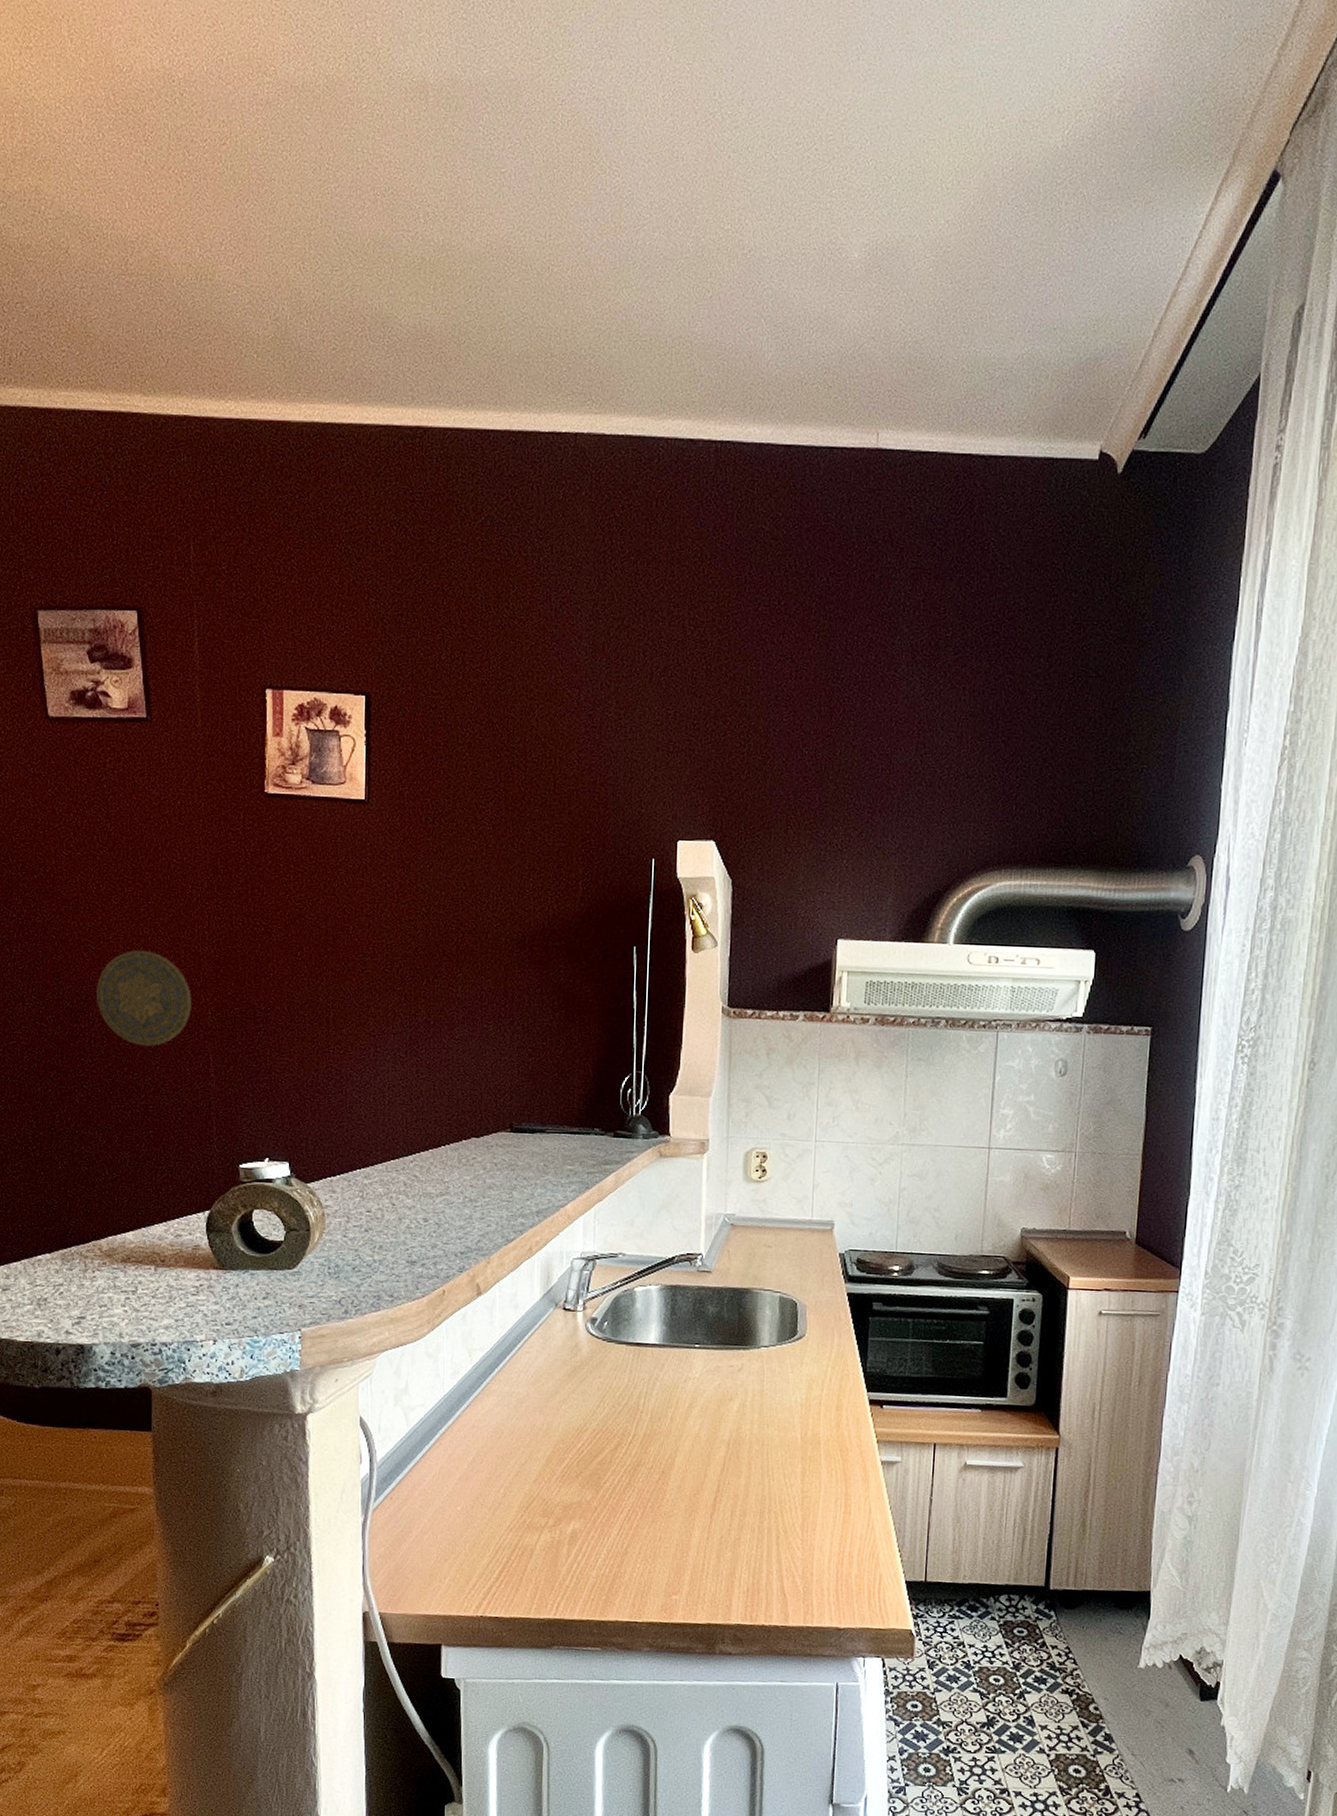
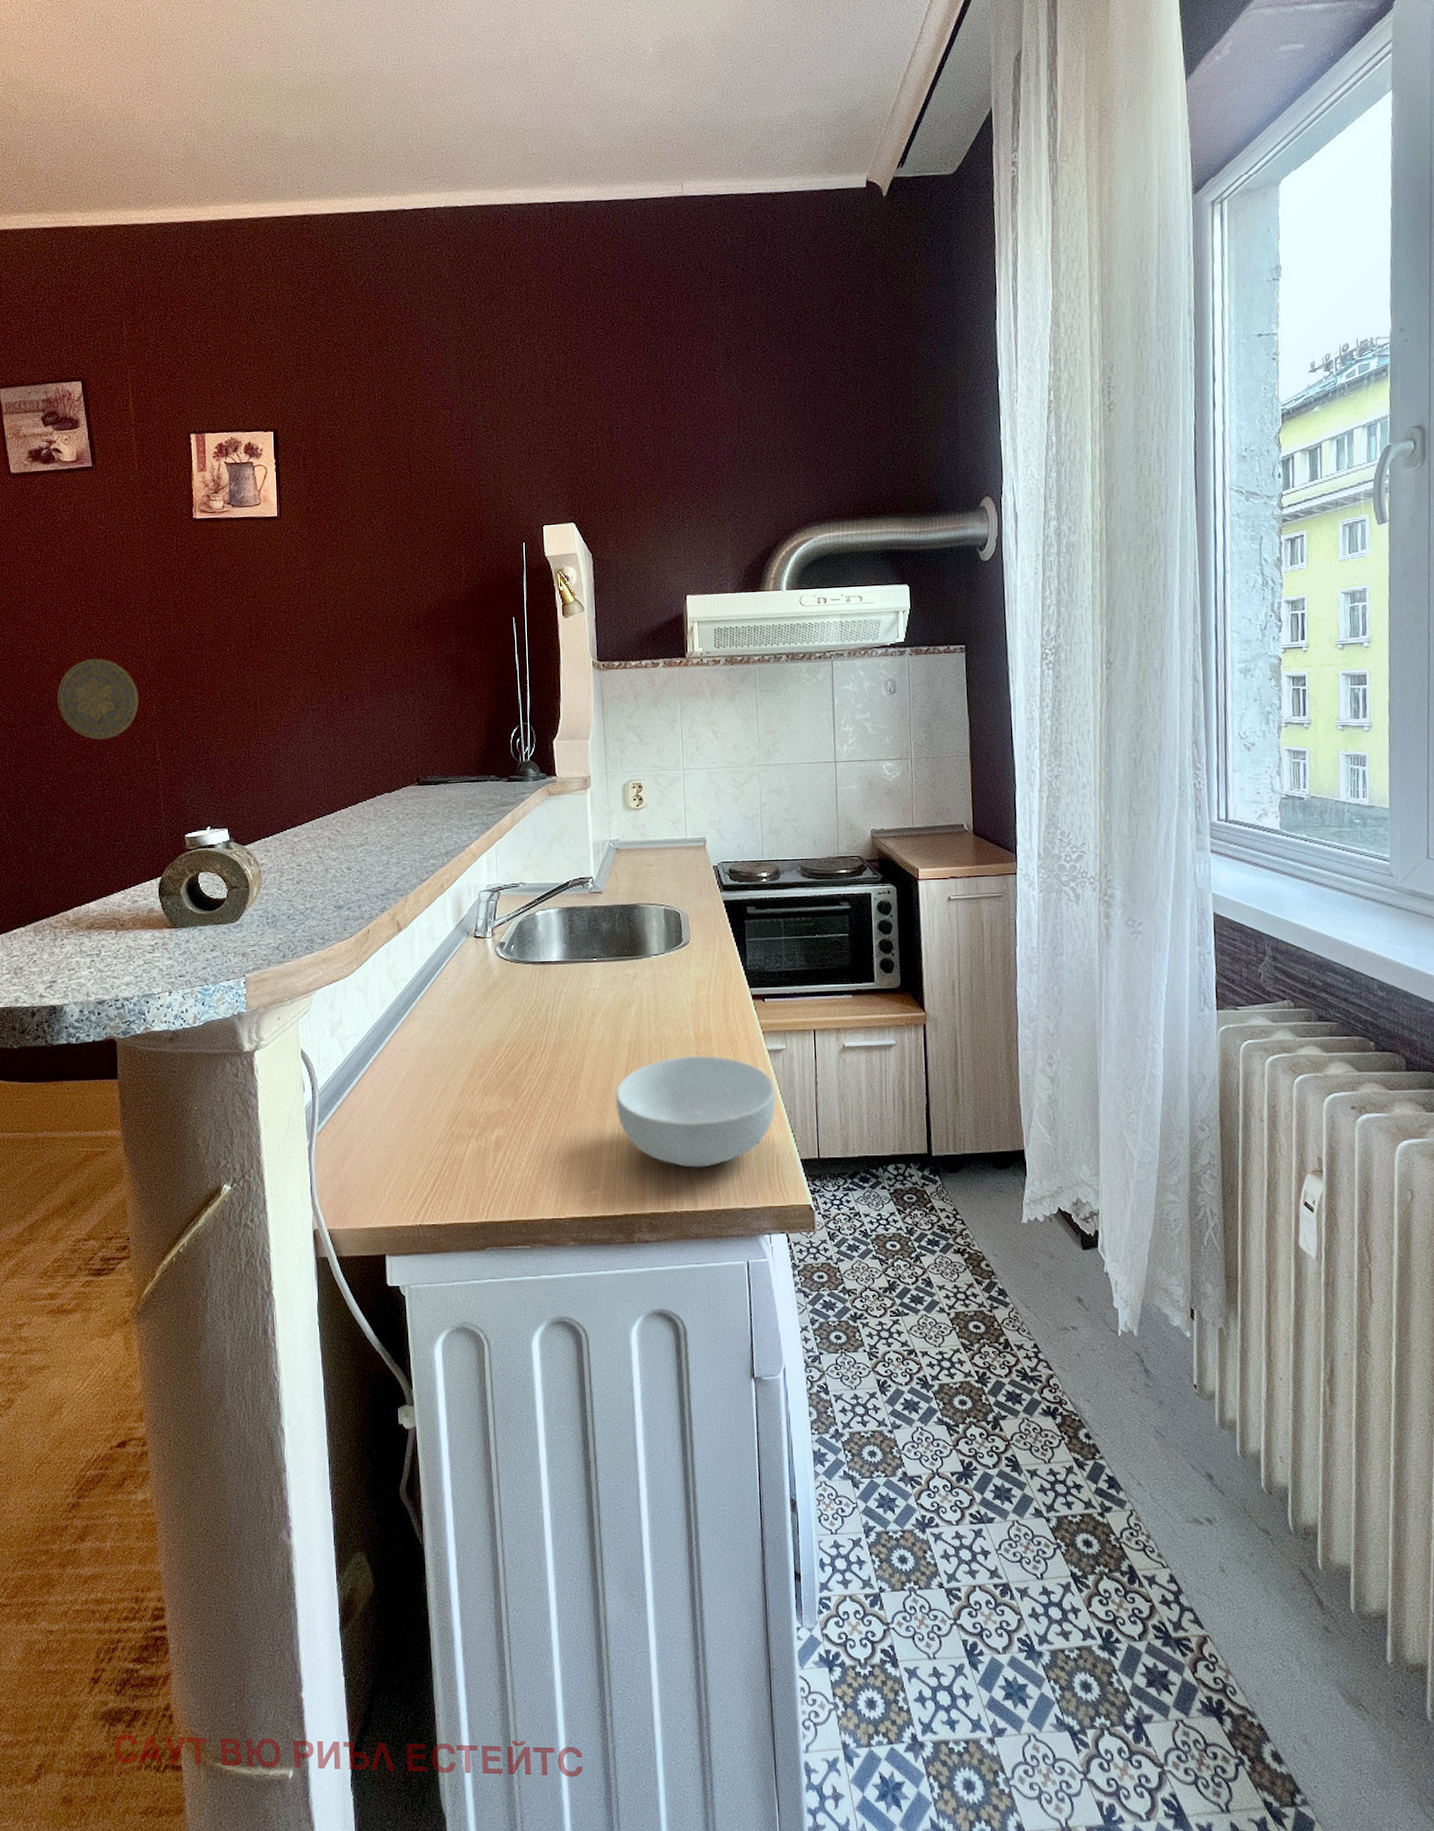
cereal bowl: none [708,1460,886,1582] -> present [616,1055,777,1168]

